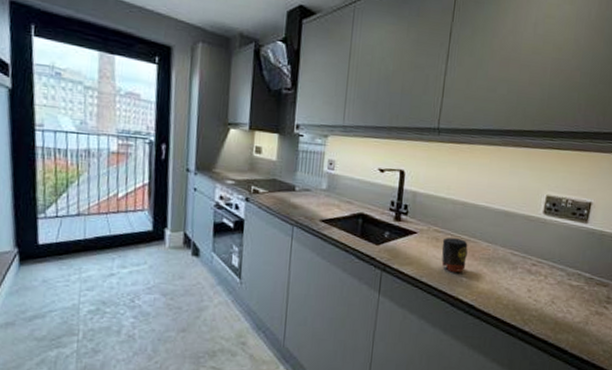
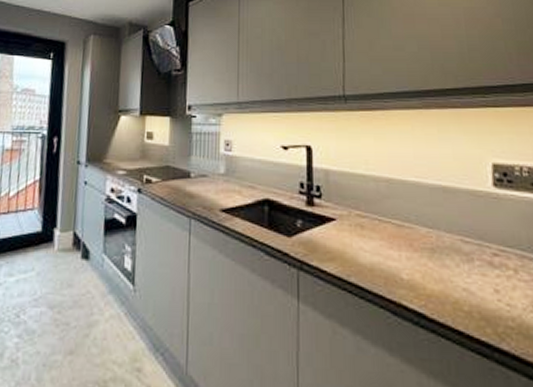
mug: present [441,238,468,273] -> none [368,224,404,270]

